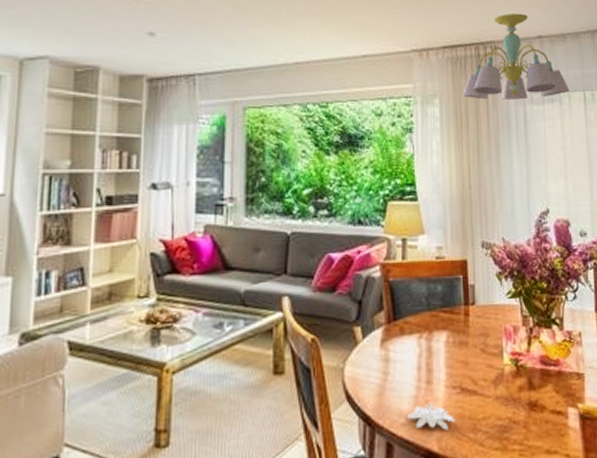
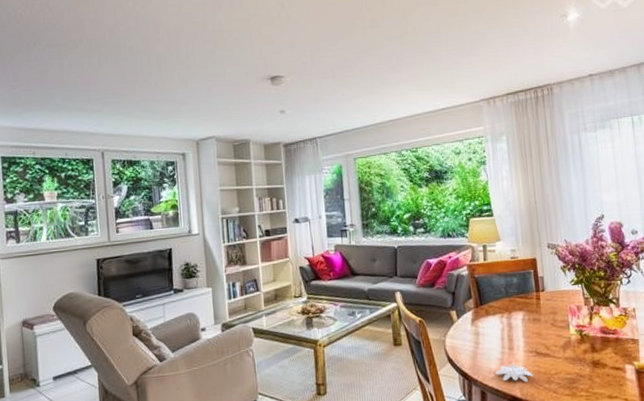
chandelier: present [461,13,570,100] -> none [524,57,619,133]

